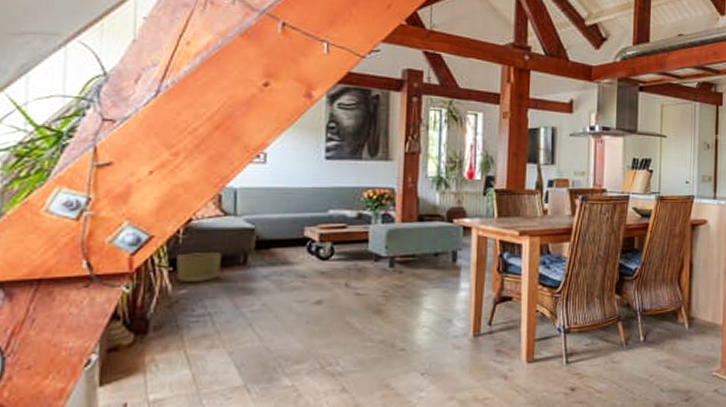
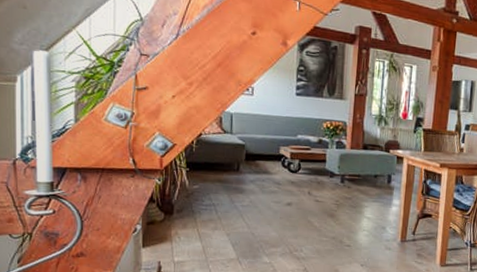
basket: present [176,253,221,282] -> none [191,159,222,181]

